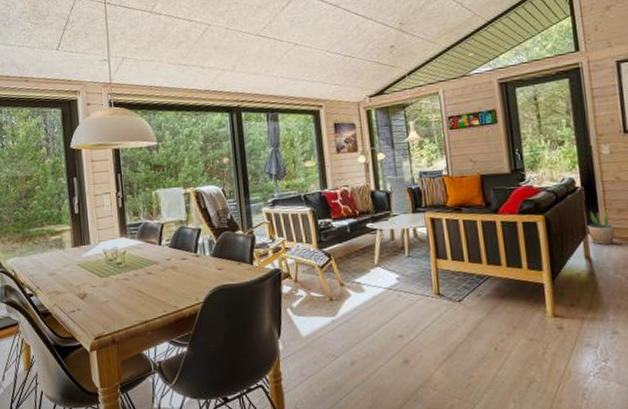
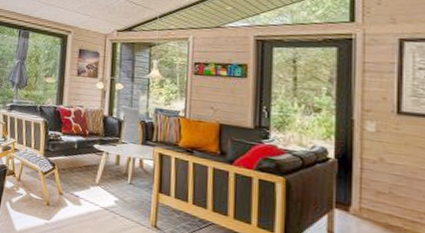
potted plant: present [587,208,615,244] -> none [335,186,369,225]

